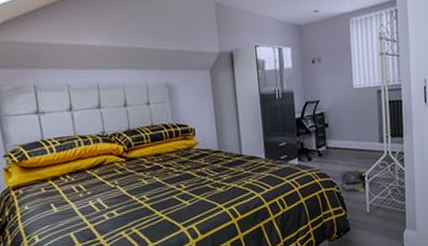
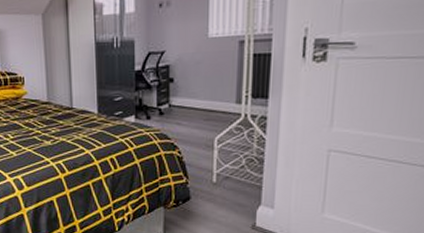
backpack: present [341,166,370,192] -> none [184,129,220,159]

